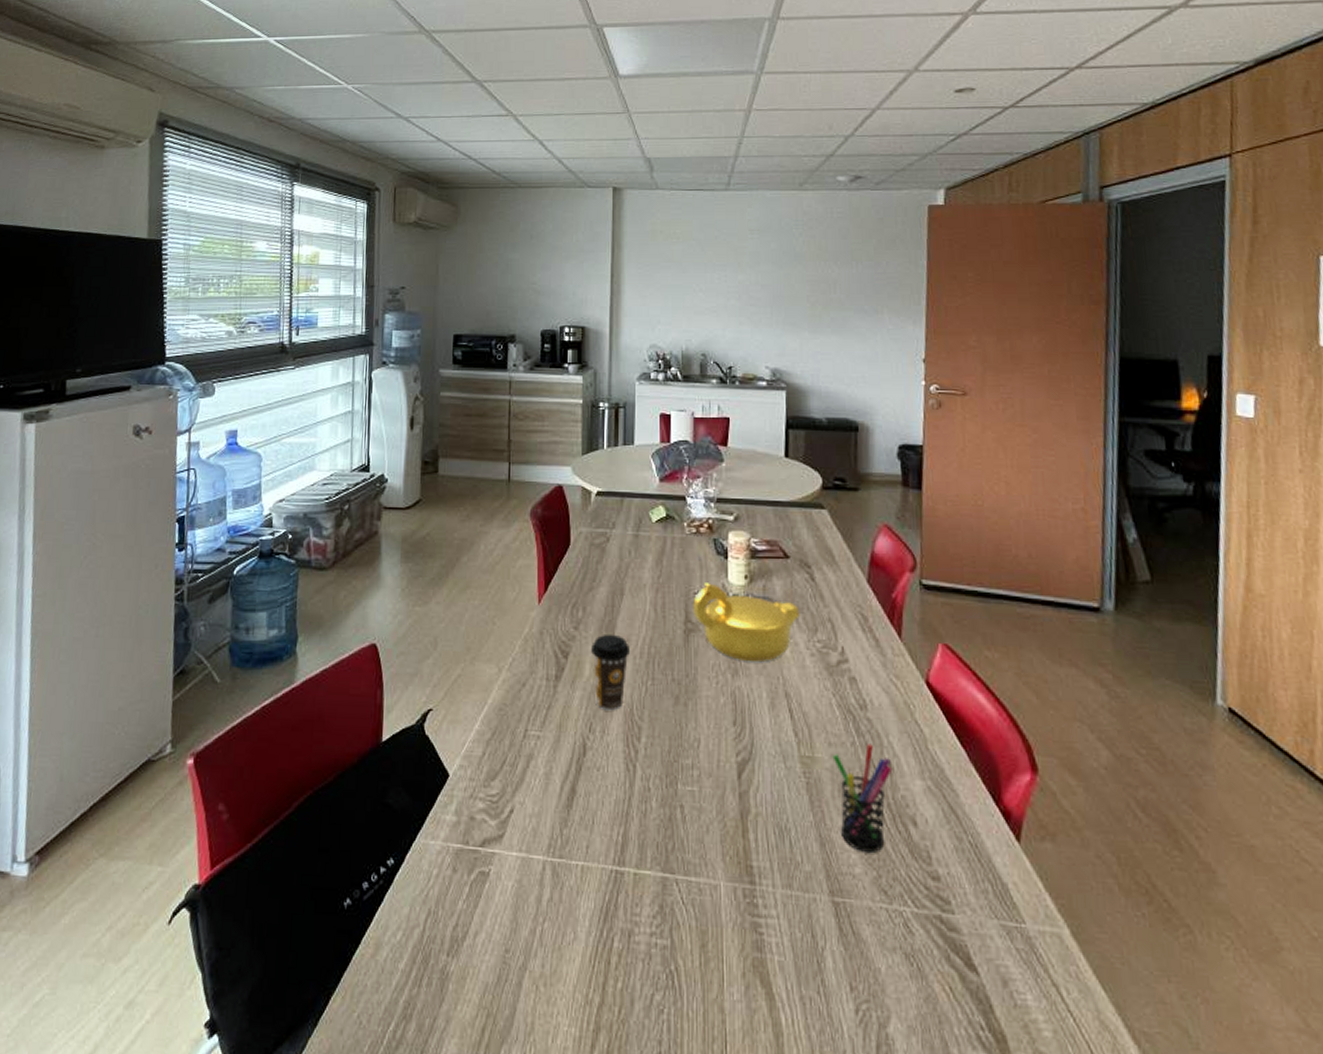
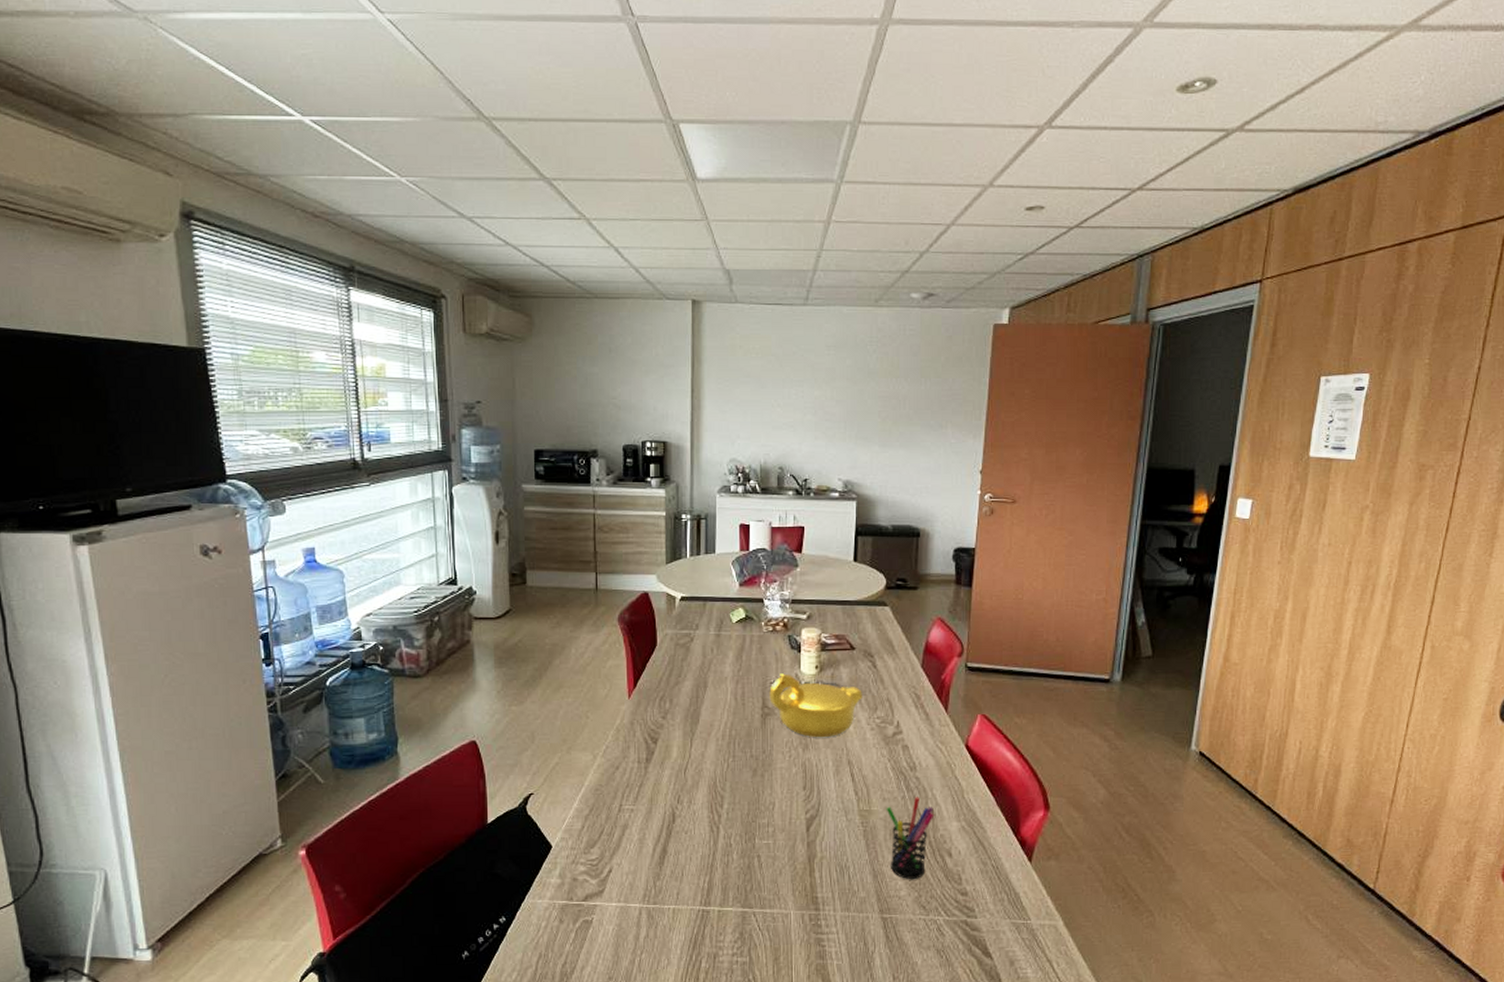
coffee cup: present [591,634,631,711] -> none [678,721,714,785]

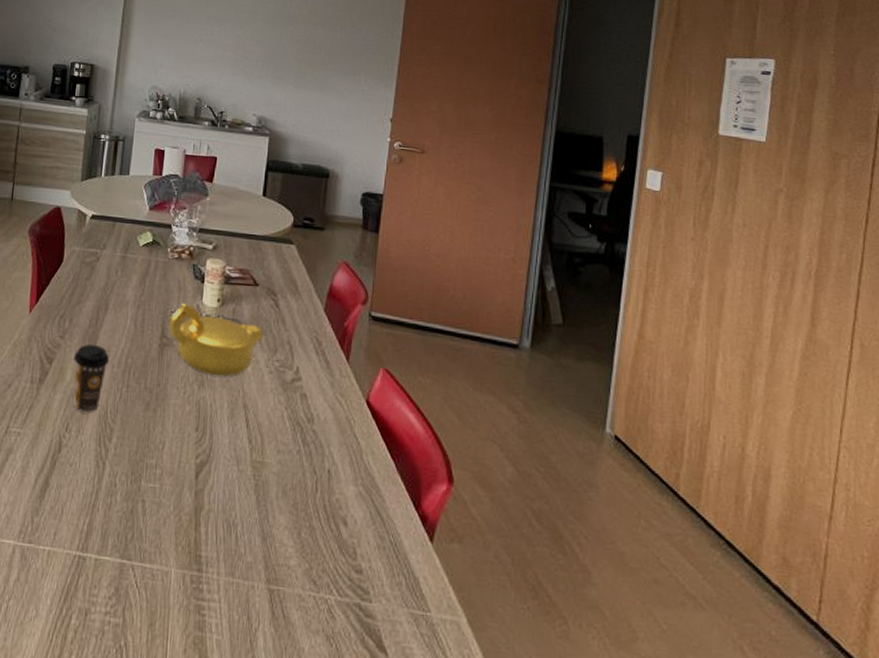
coffee cup: none [678,721,714,785] -> present [74,344,110,413]
pen holder: present [886,797,935,879] -> none [280,452,331,547]

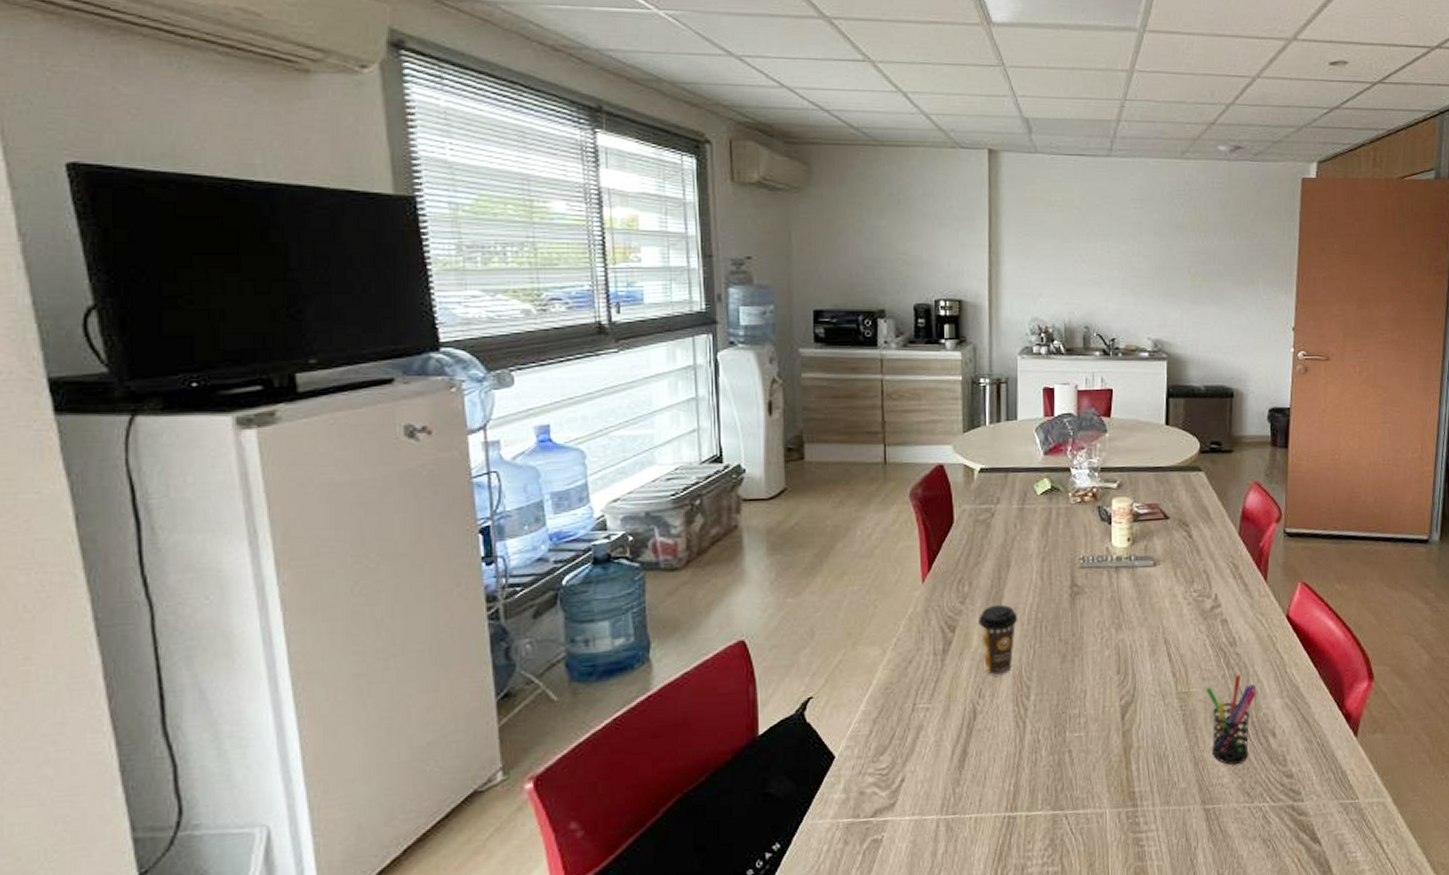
teapot: present [169,303,263,376] -> none [1078,548,1178,617]
pen holder: none [280,452,331,547] -> present [1205,674,1257,765]

